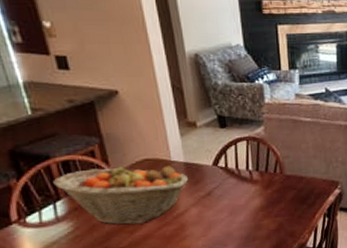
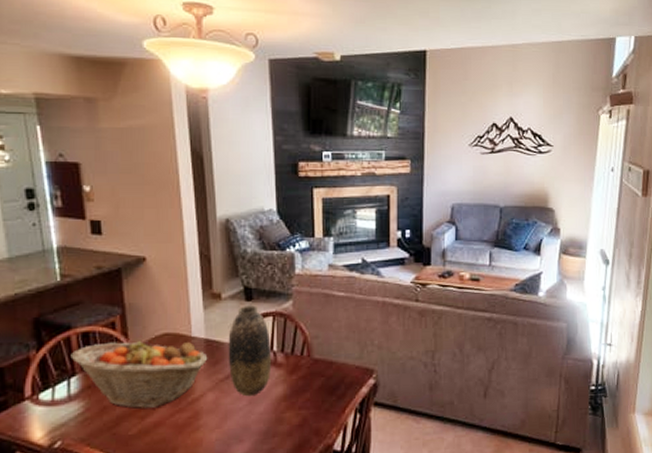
vase: none [206,132,248,210] -> present [228,305,271,397]

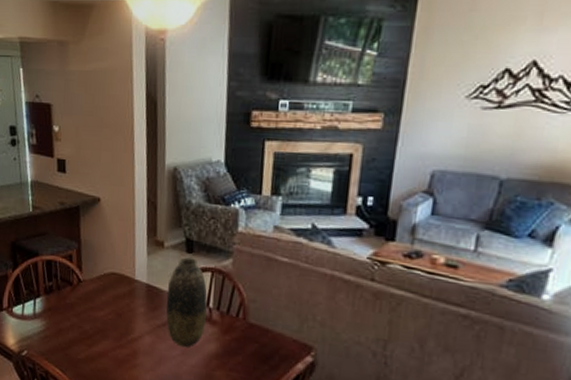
fruit basket: present [70,339,208,409] -> none [37,272,148,339]

